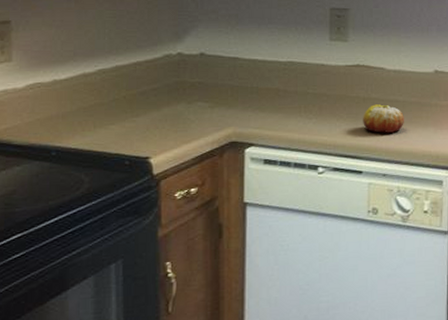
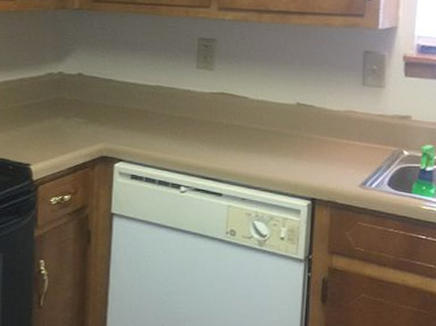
fruit: present [363,104,404,133] -> none [225,131,265,160]

